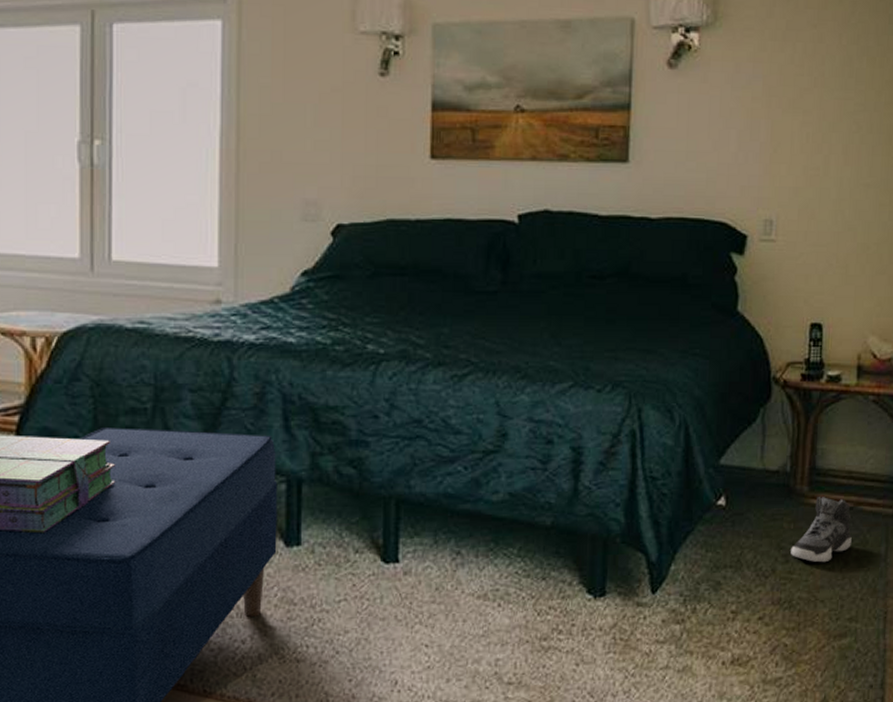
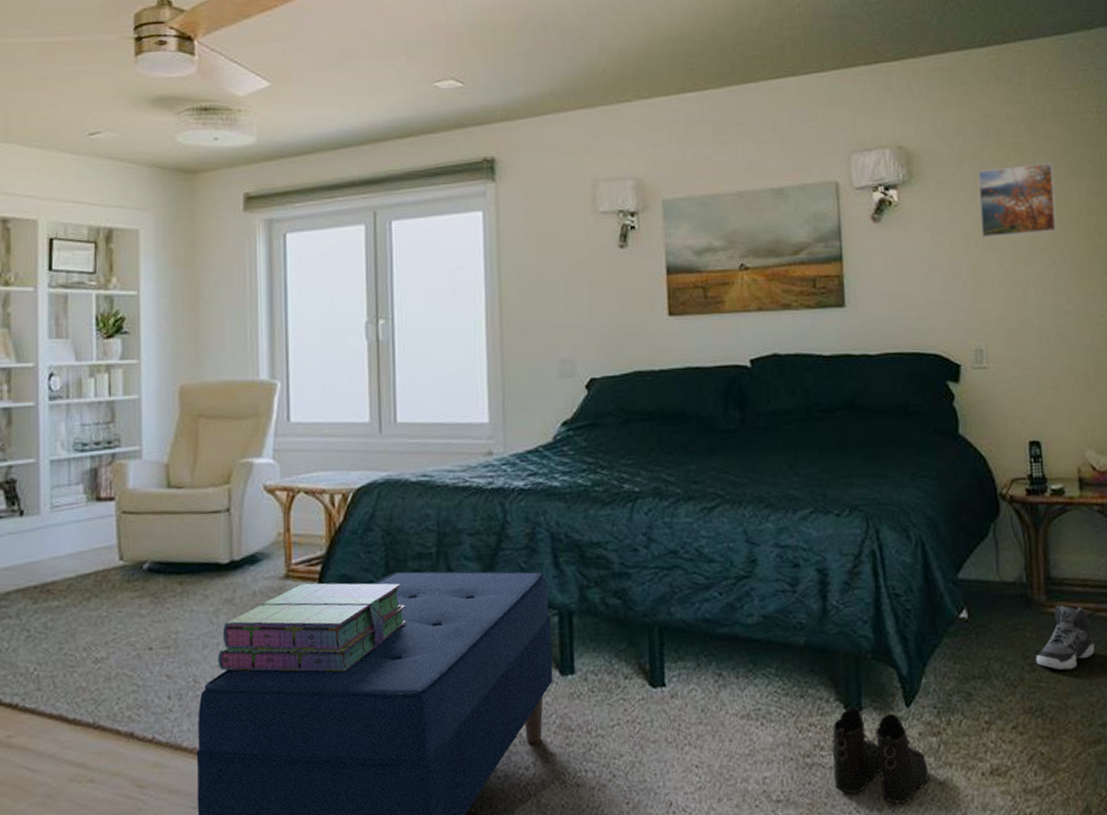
boots: none [569,592,668,689] -> present [832,708,929,804]
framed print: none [785,14,872,97] -> present [977,163,1057,239]

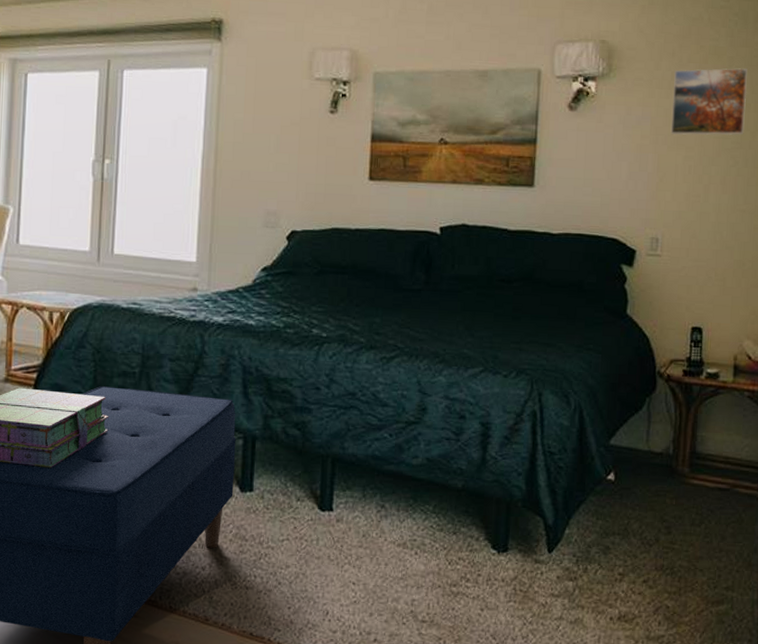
boots: present [832,708,929,804] -> none [475,548,562,636]
sneaker: present [1036,604,1095,670] -> none [673,477,728,536]

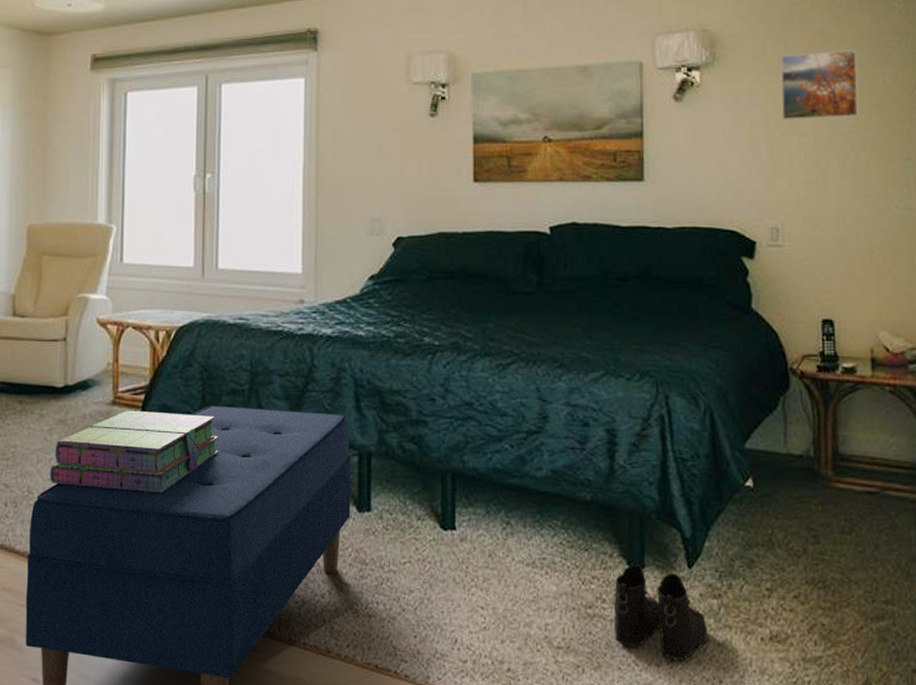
boots: none [475,548,562,636] -> present [613,565,708,660]

